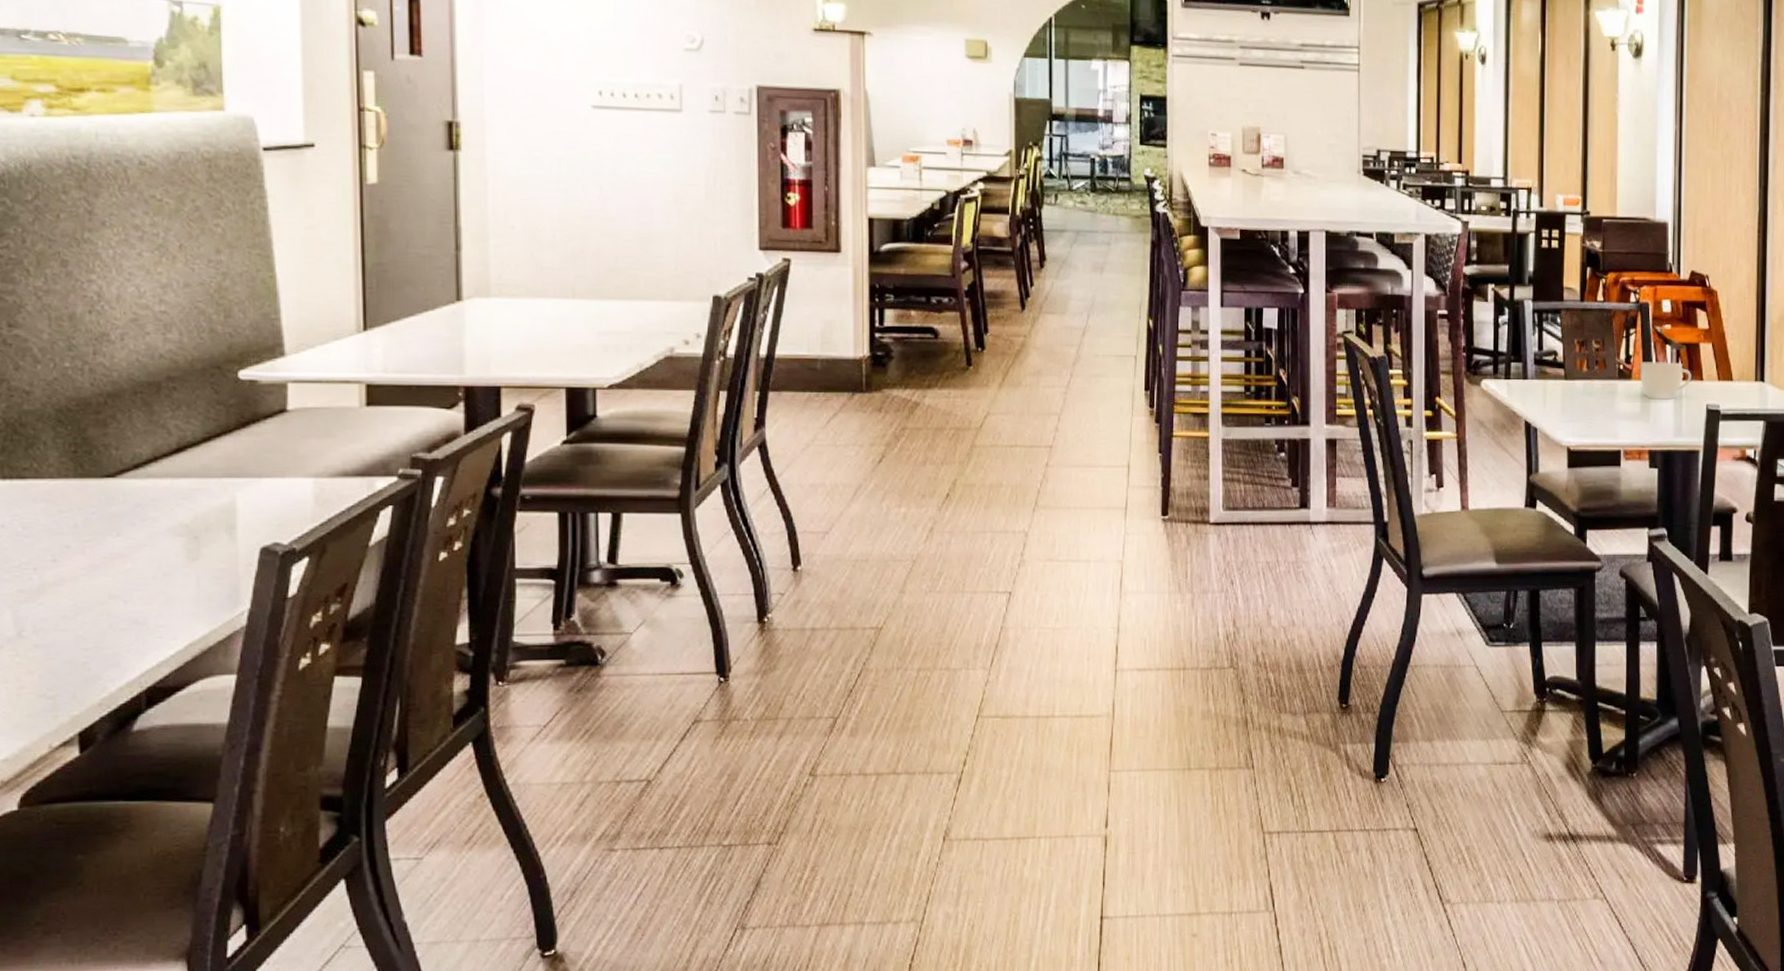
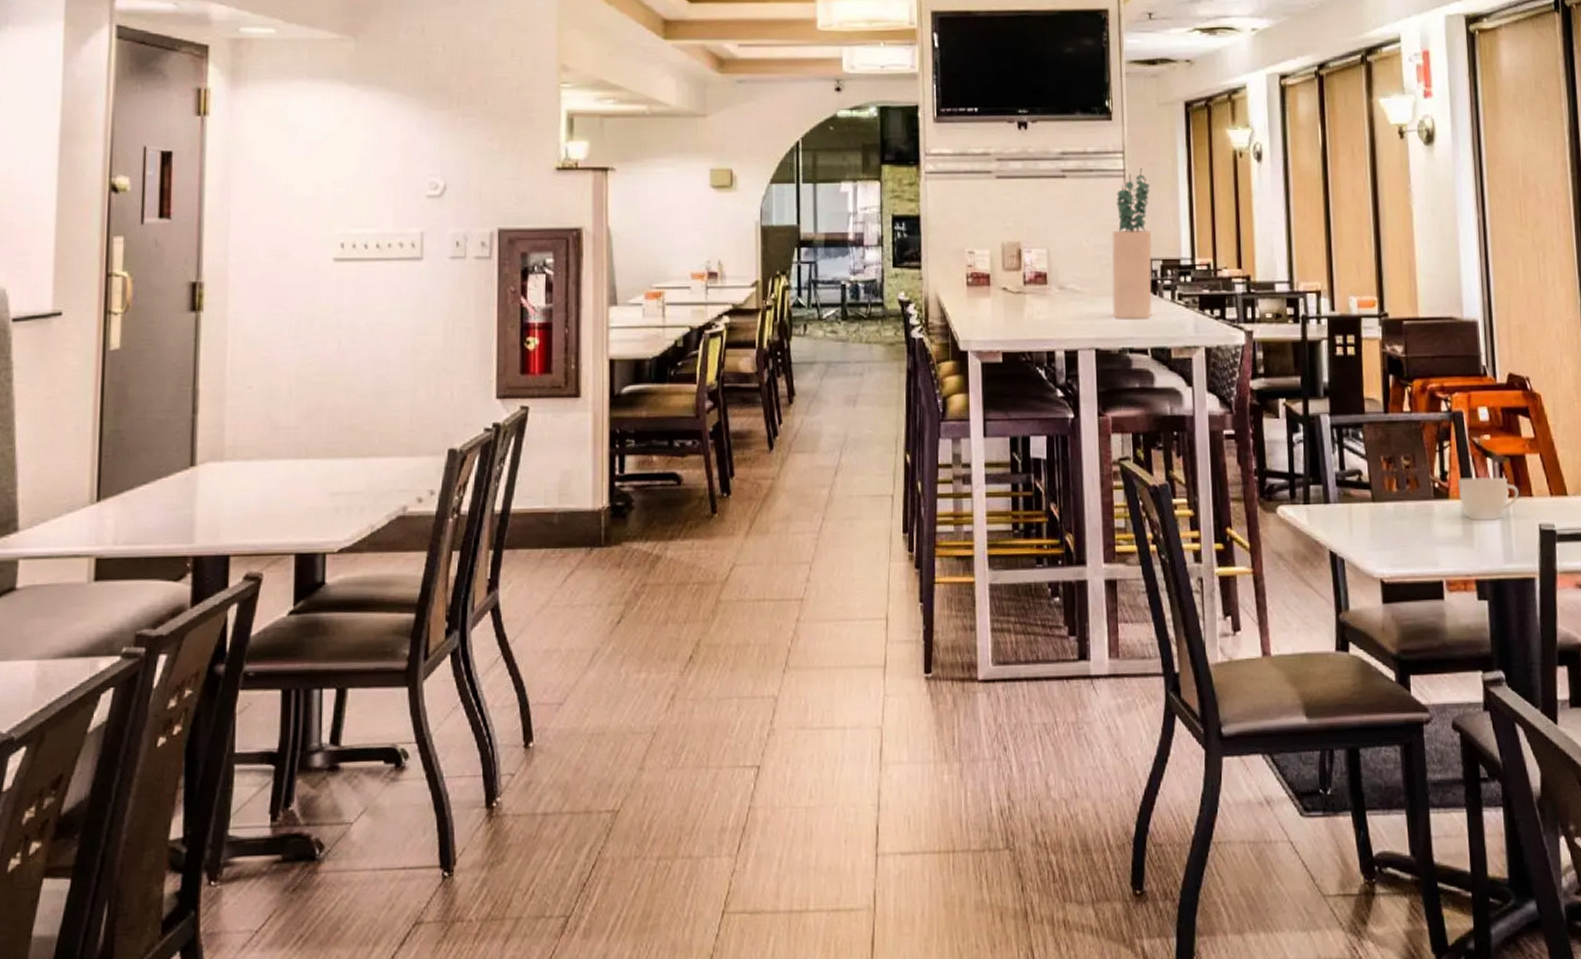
vase: none [1343,64,1381,207] -> present [1112,168,1152,321]

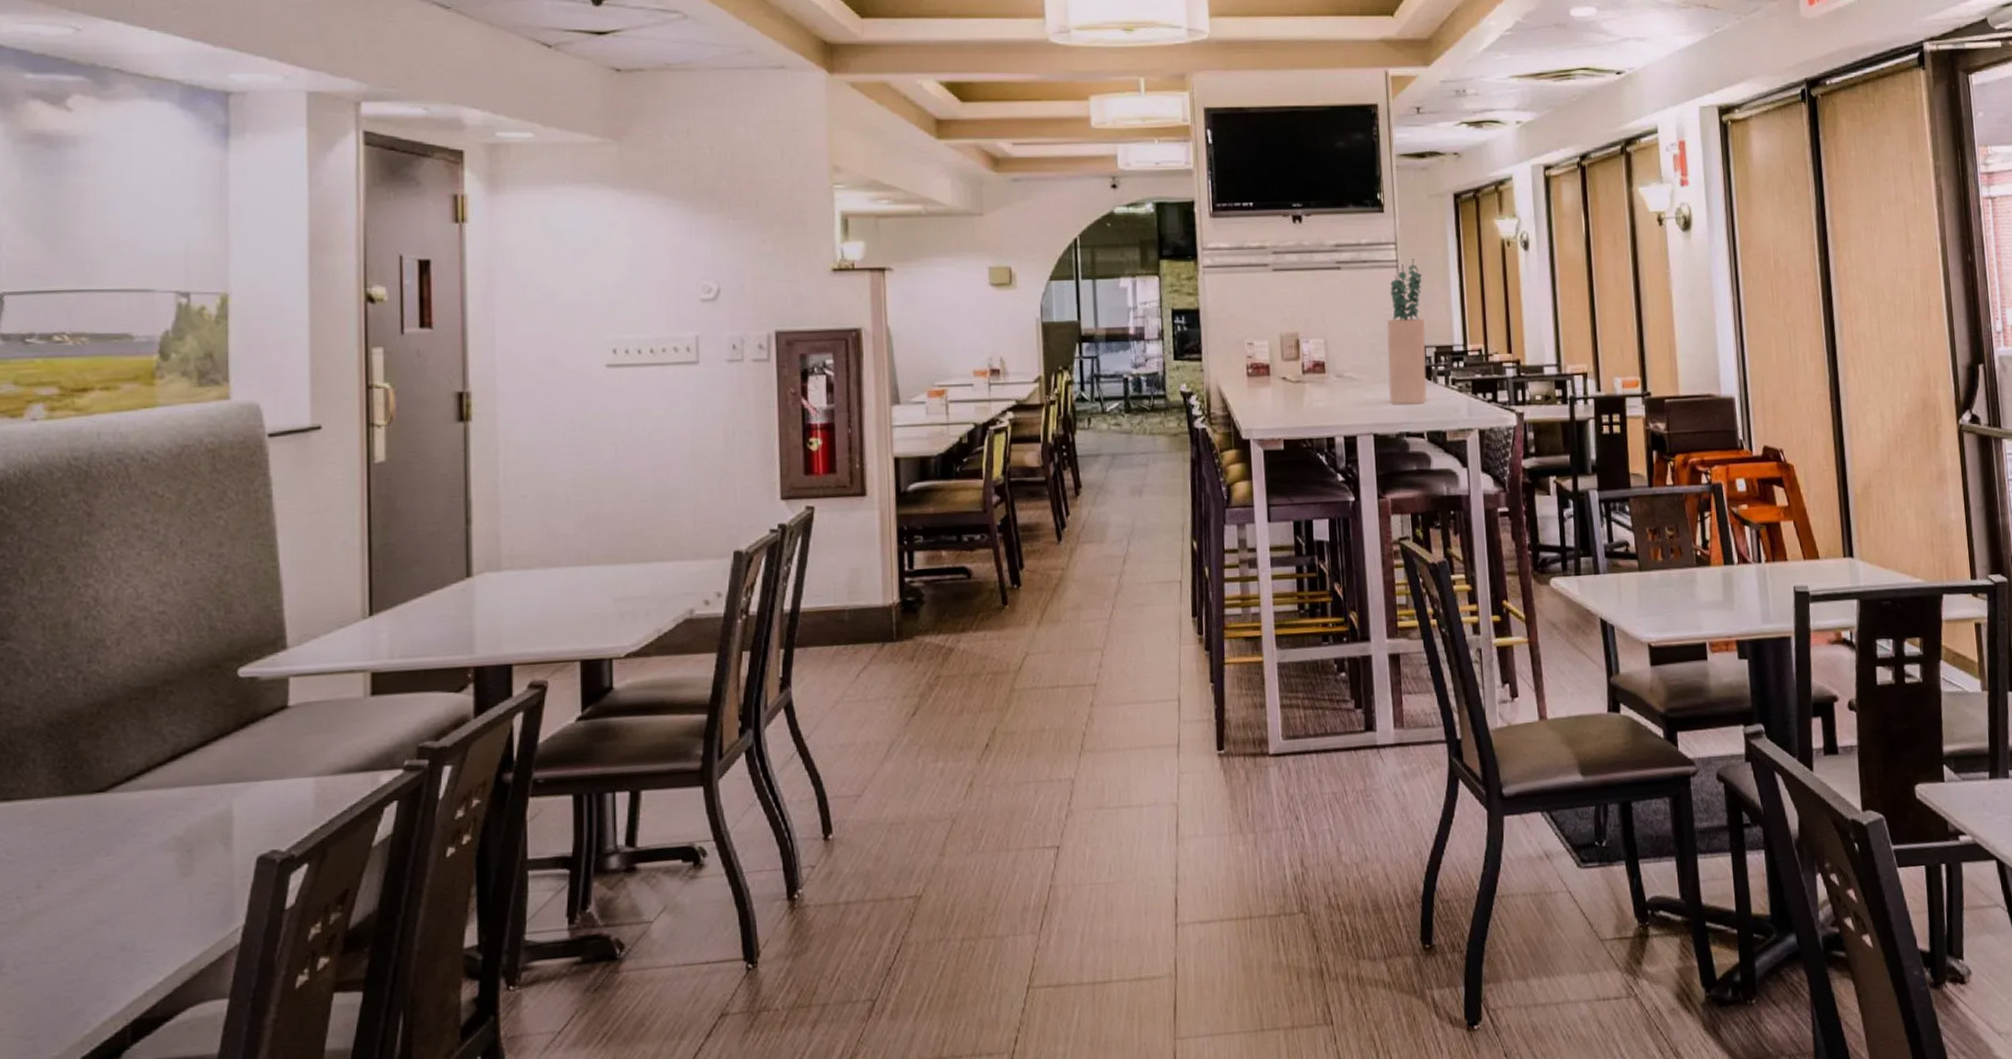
cup: present [1457,477,1519,522] -> none [1717,543,1775,587]

